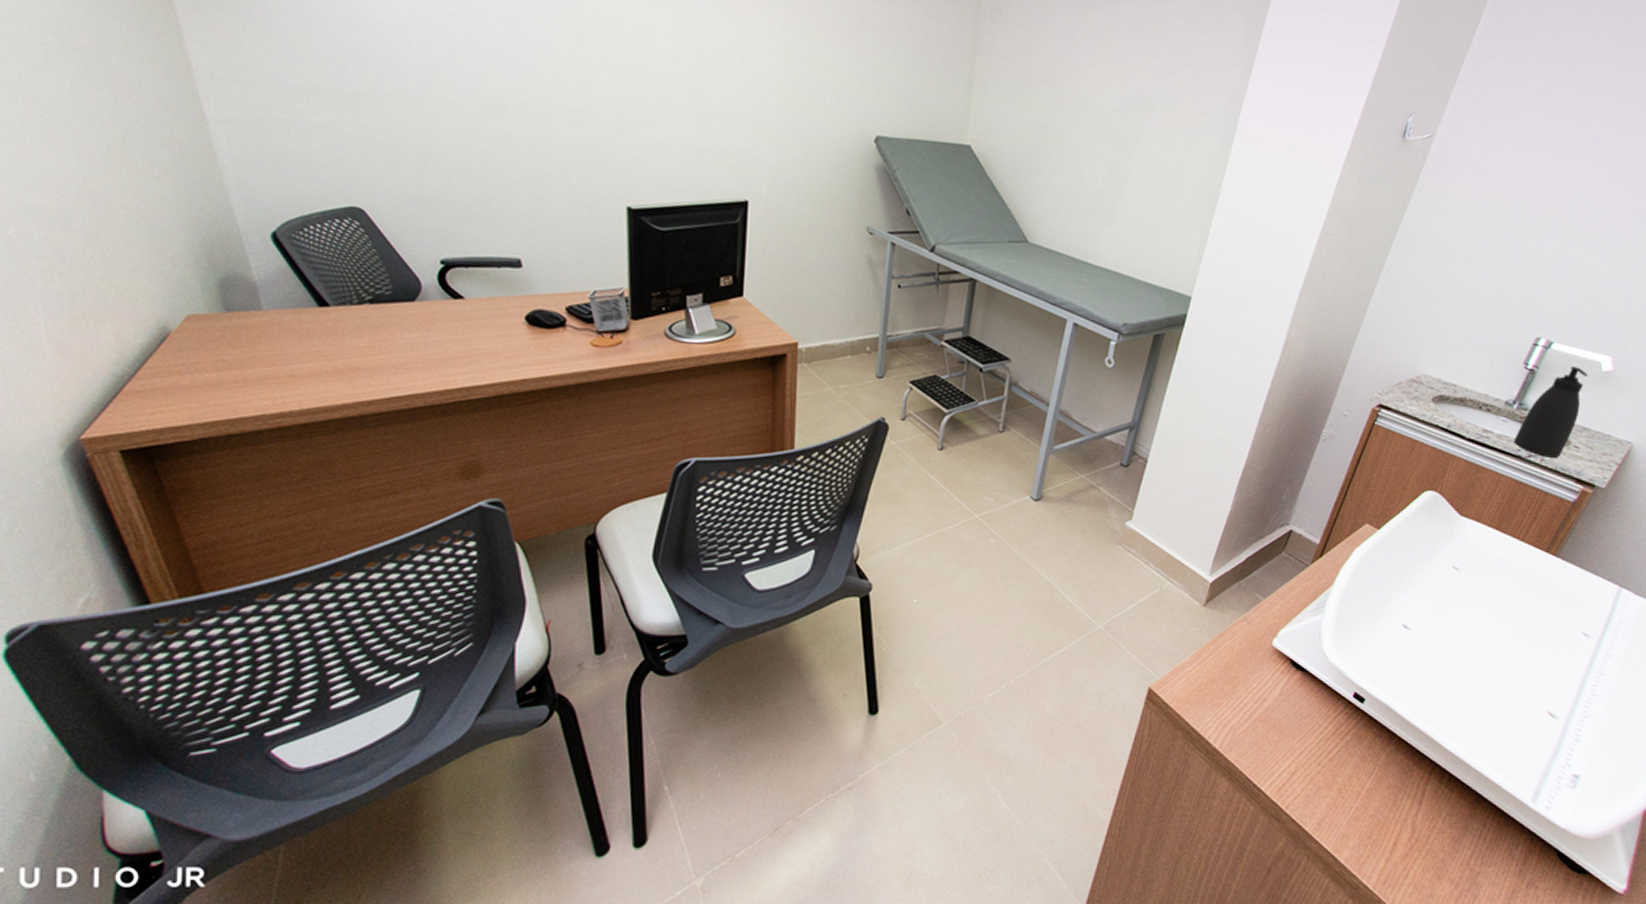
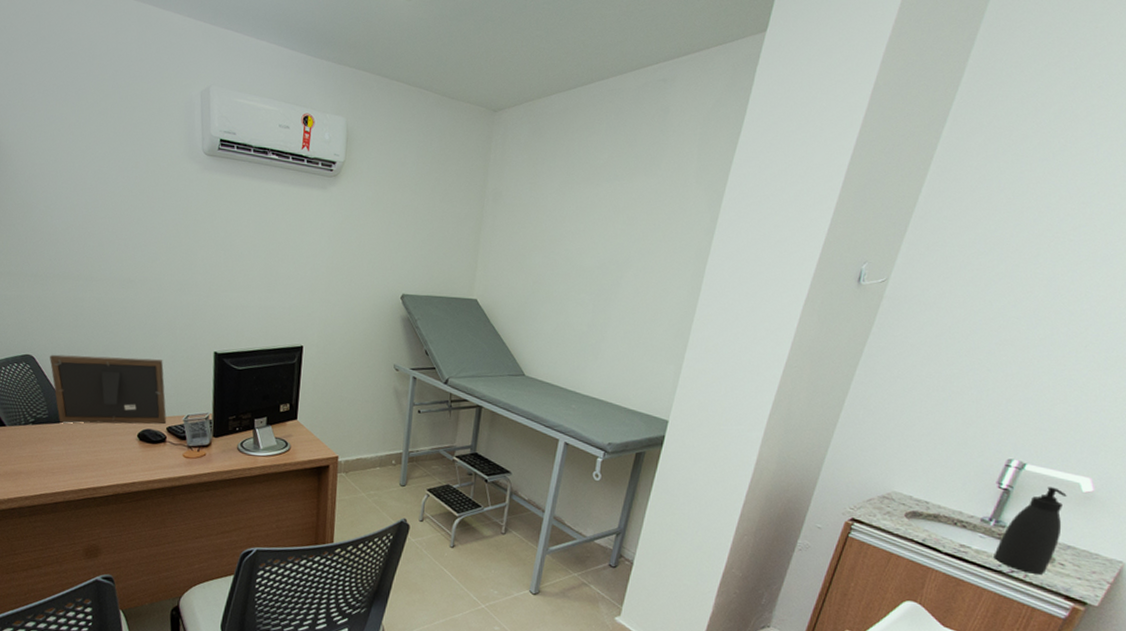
picture frame: none [389,206,566,303] -> present [50,354,167,424]

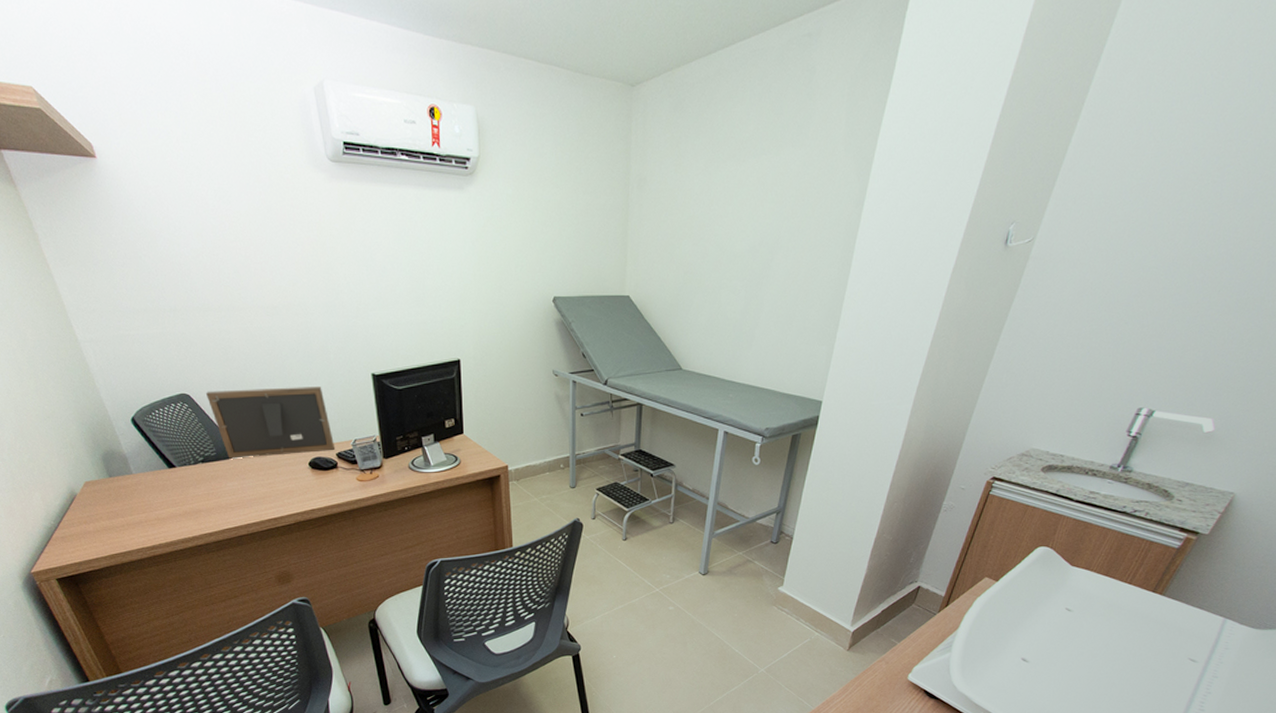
soap dispenser: present [993,487,1067,574] -> none [1119,430,1190,511]

